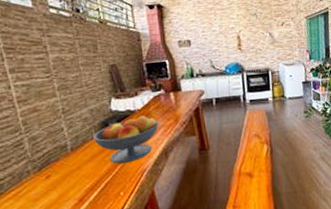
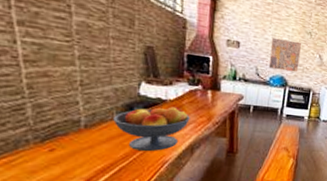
wall art: none [219,25,252,58] -> present [269,37,302,73]

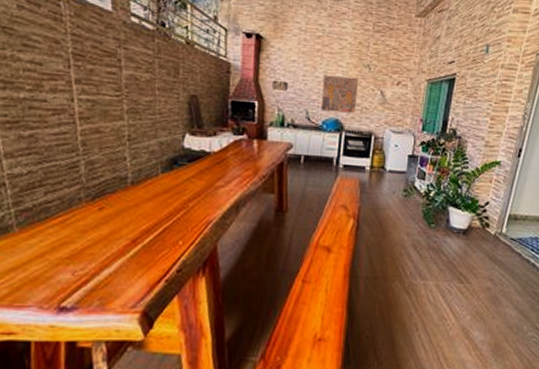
fruit bowl: present [113,107,190,152] -> none [158,160,235,211]

